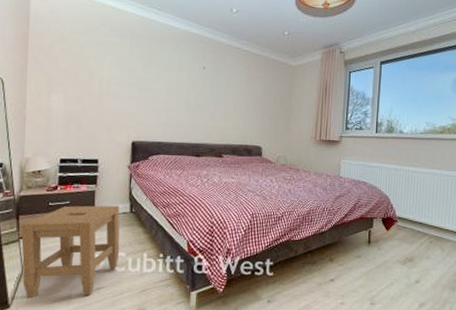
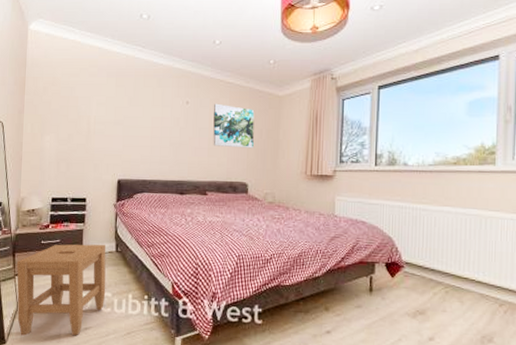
wall art: none [229,70,269,114] -> present [213,103,255,149]

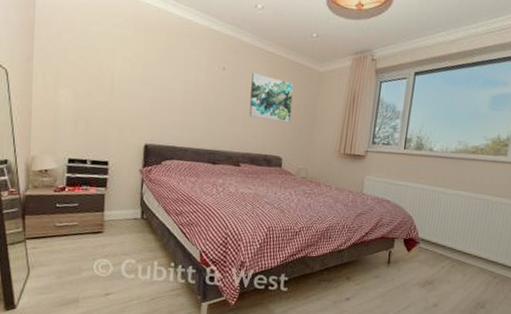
stool: present [16,244,106,336] -> none [27,208,131,301]

